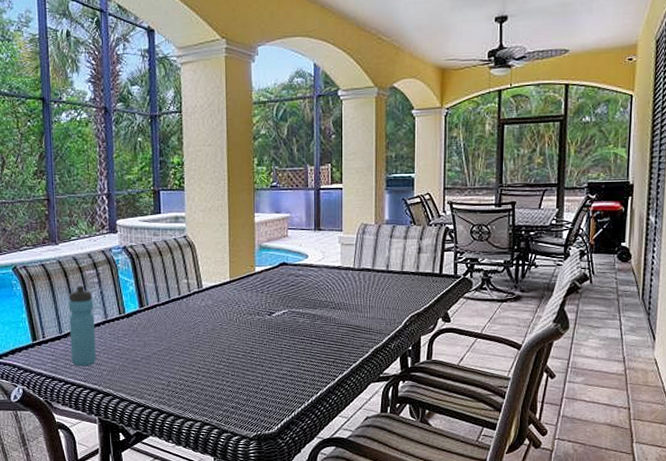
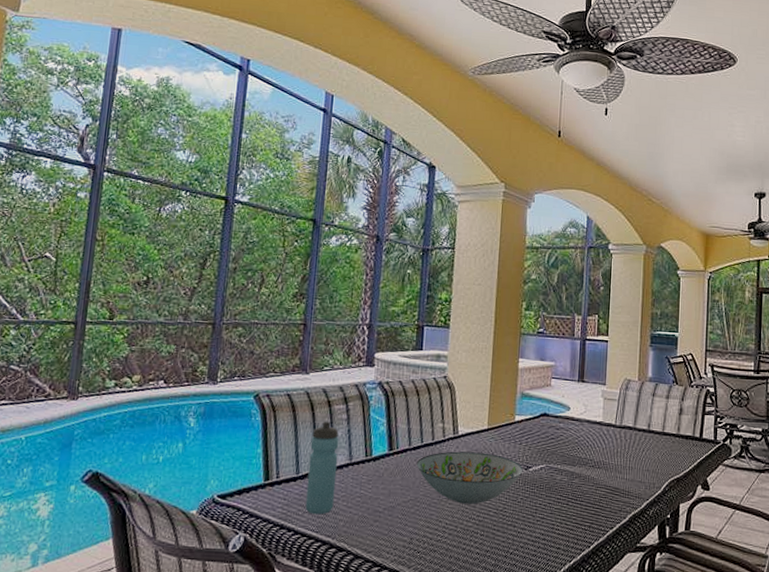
decorative bowl: none [166,303,267,349] -> present [416,451,523,504]

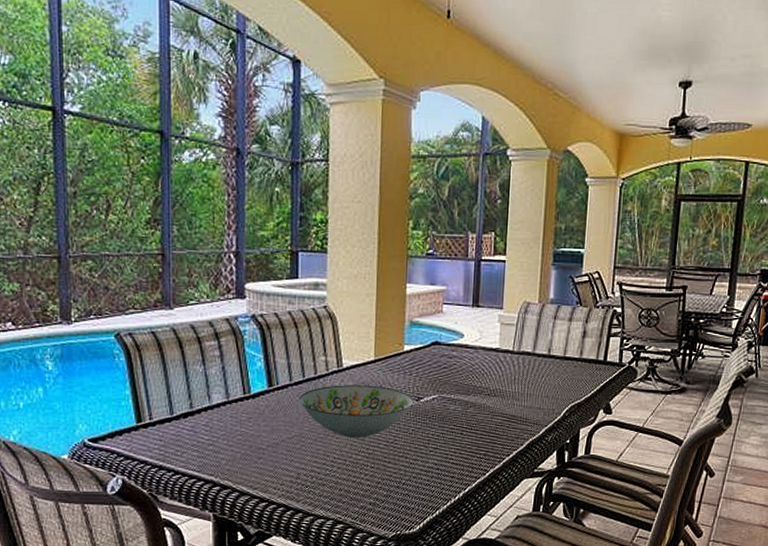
water bottle: present [305,421,339,515] -> none [183,358,214,454]

